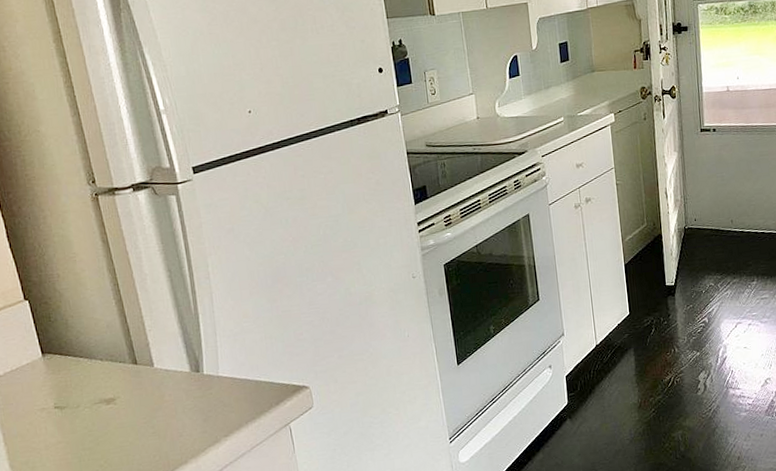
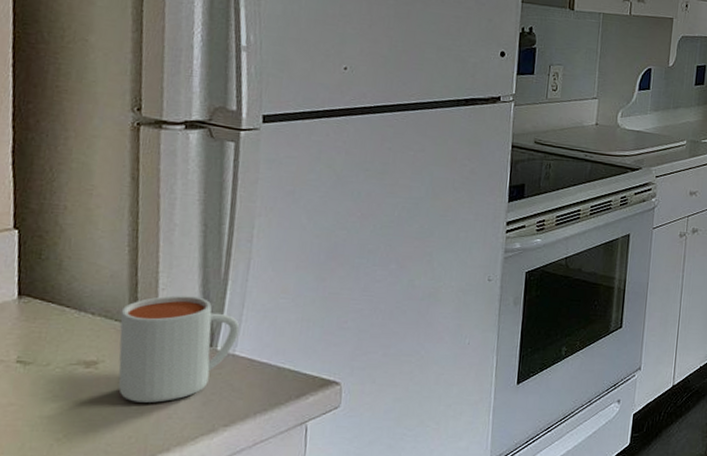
mug: none [122,332,218,427] -> present [118,295,240,403]

